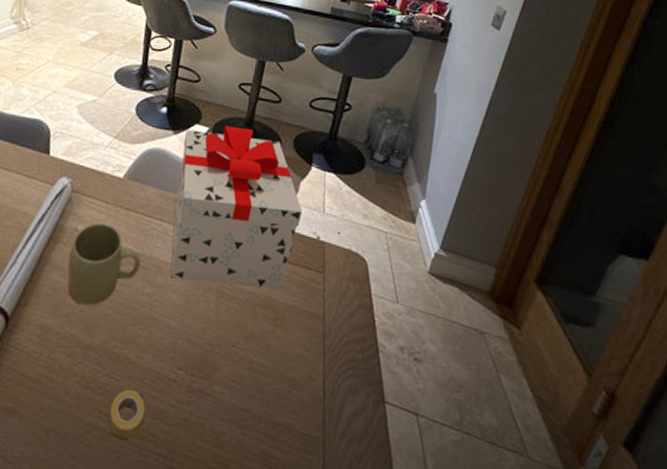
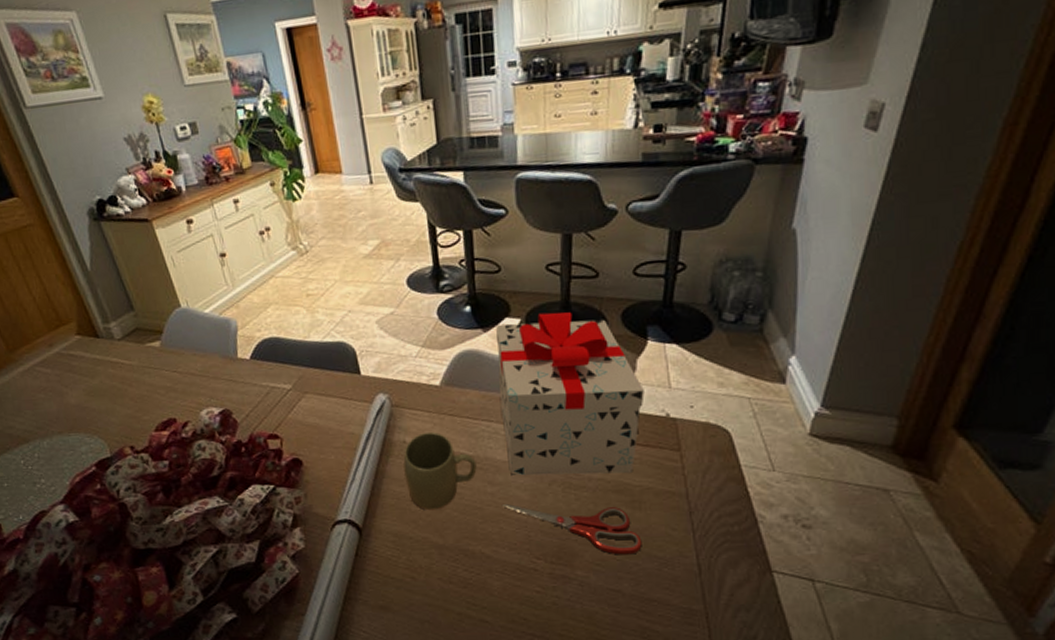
adhesive tape: present [109,389,146,439] -> none [477,580,512,624]
scissors: none [155,307,278,373] -> present [501,504,642,555]

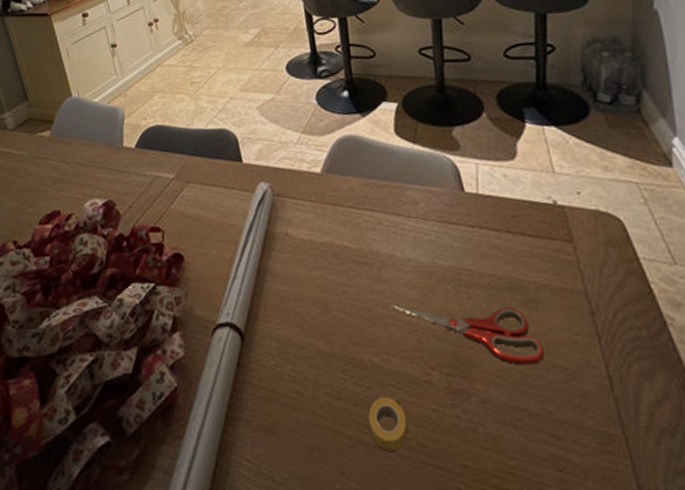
mug: present [403,431,477,511] -> none [286,222,362,312]
adhesive tape: none [477,580,512,624] -> present [368,396,408,451]
gift box: present [496,312,645,475] -> none [374,96,529,271]

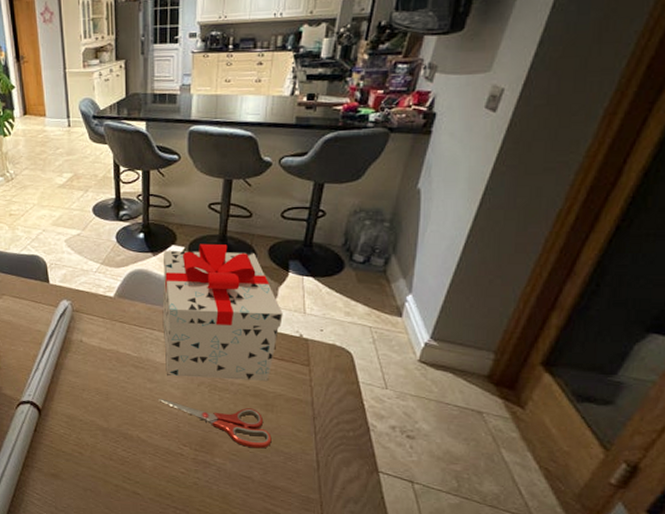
adhesive tape: present [368,396,408,451] -> none [132,460,160,496]
gift box: none [374,96,529,271] -> present [162,243,283,381]

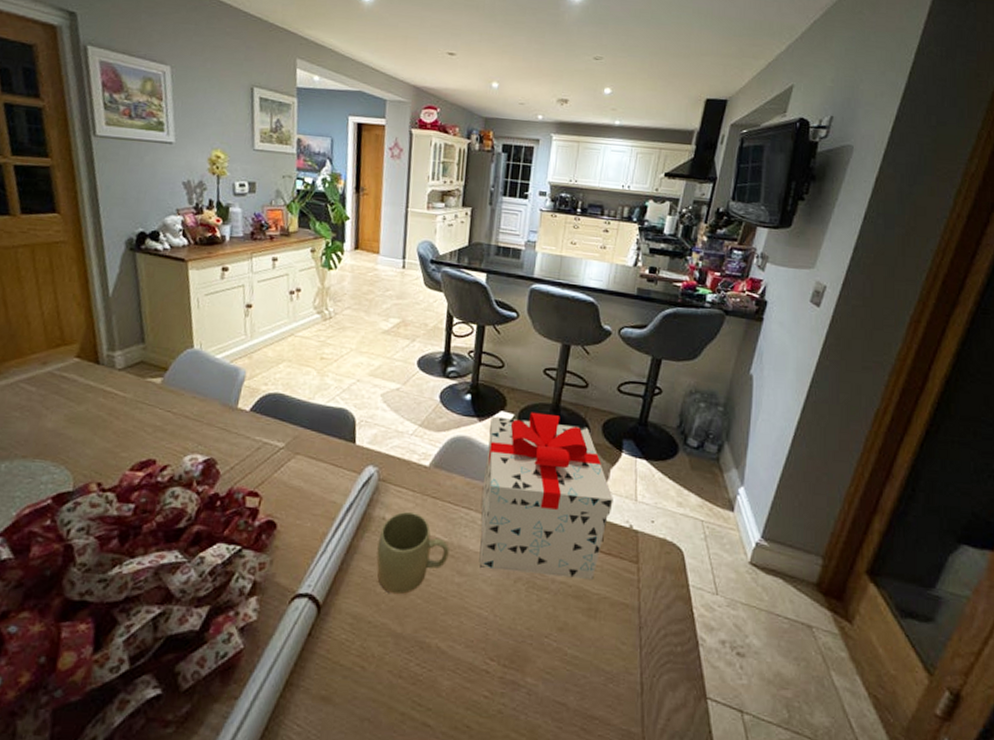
mug: none [79,334,139,399] -> present [376,511,450,595]
scissors: present [157,399,272,449] -> none [465,597,593,666]

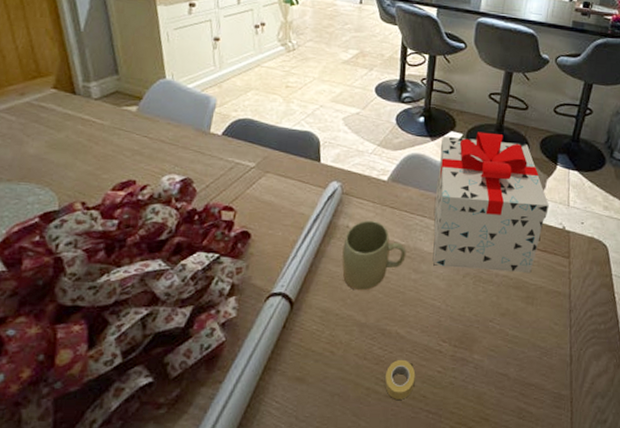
adhesive tape: none [422,679,459,730] -> present [385,359,416,400]

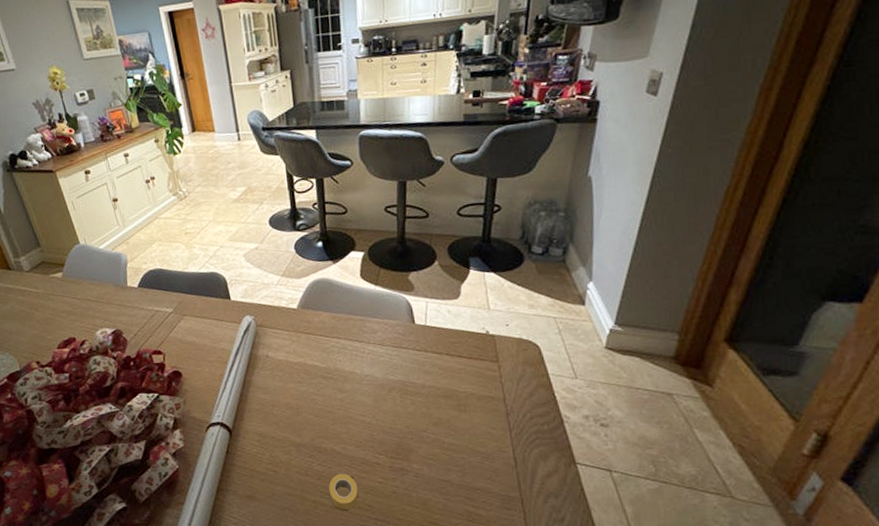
mug: present [342,220,406,291] -> none [266,347,328,414]
gift box: present [432,131,549,272] -> none [344,246,468,384]

